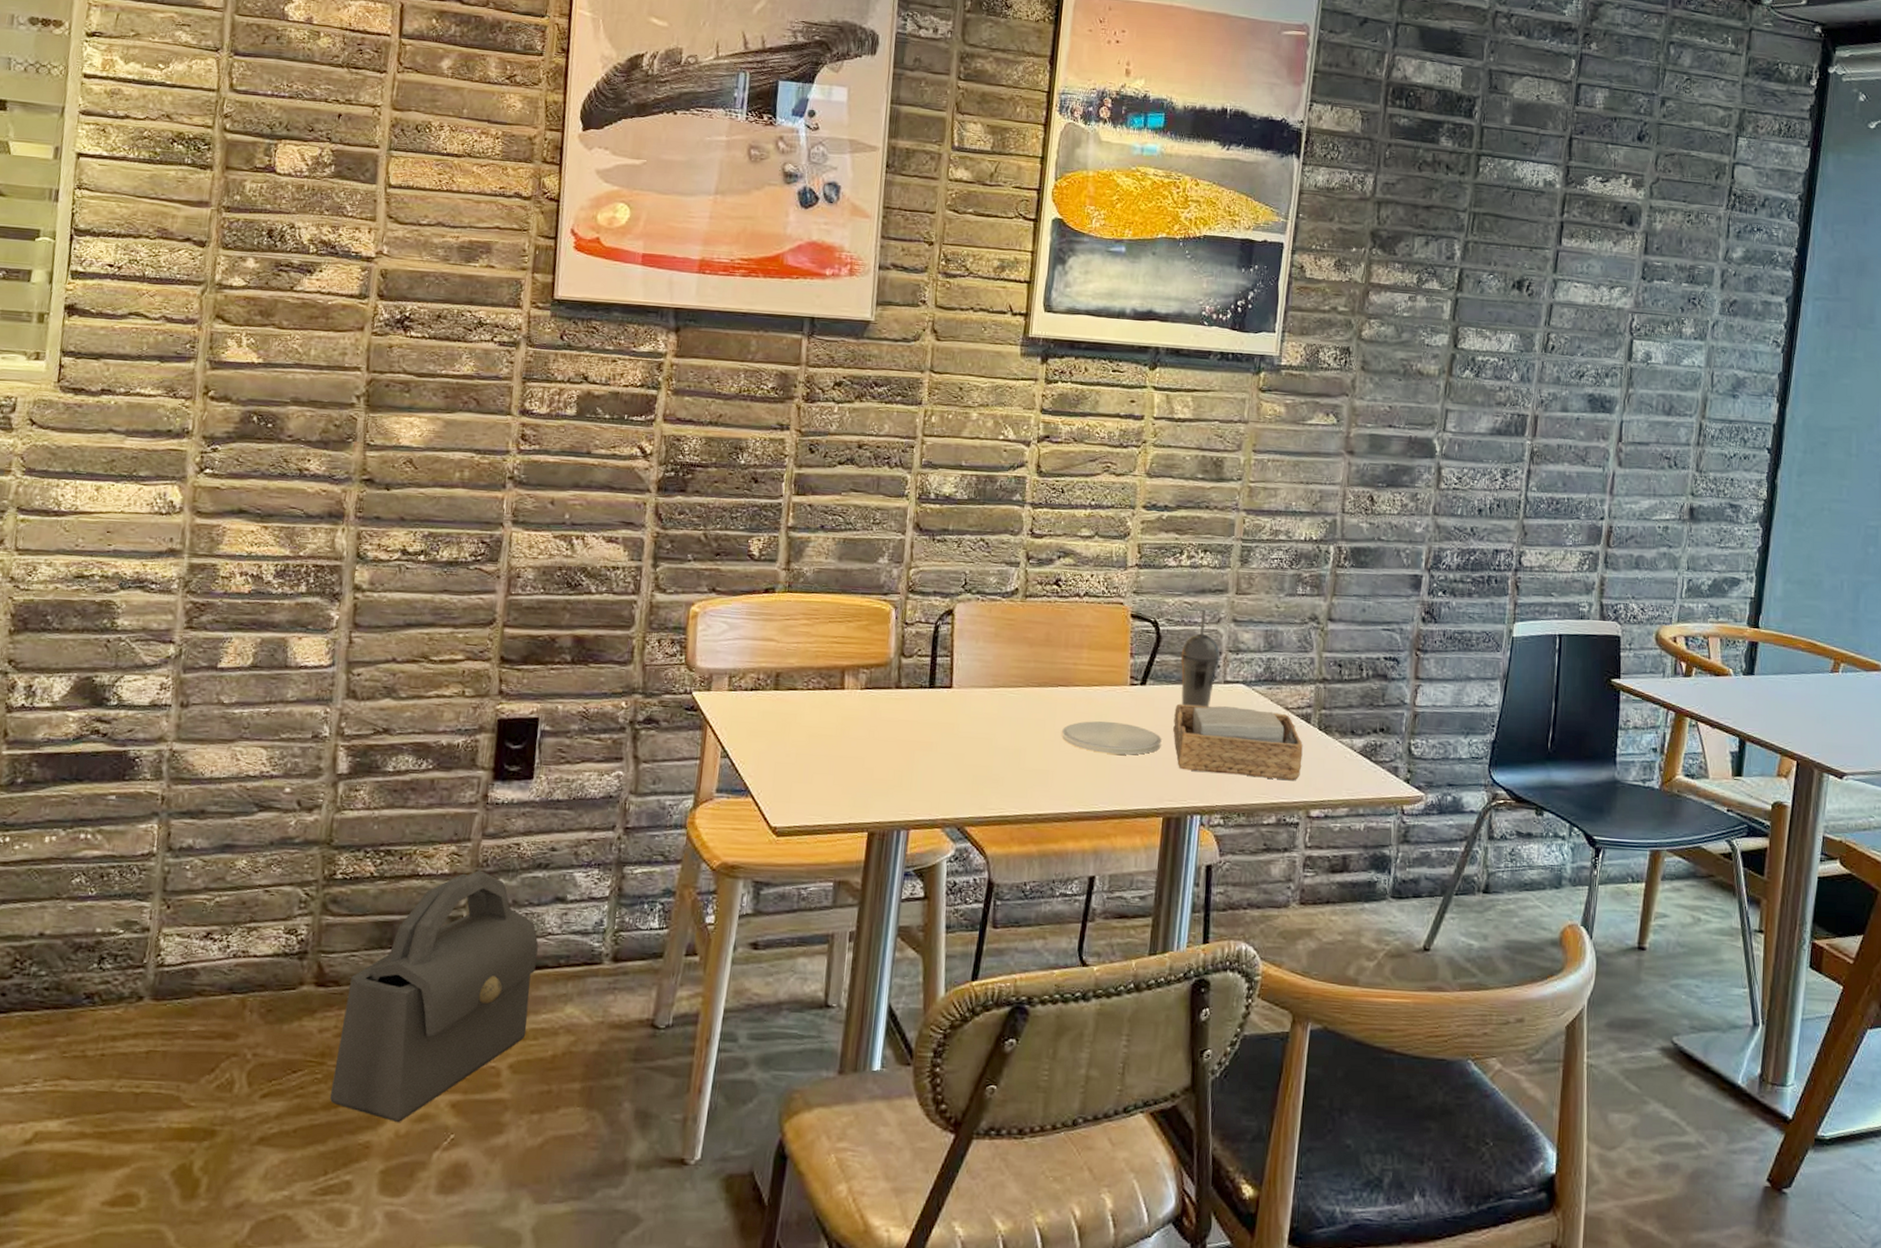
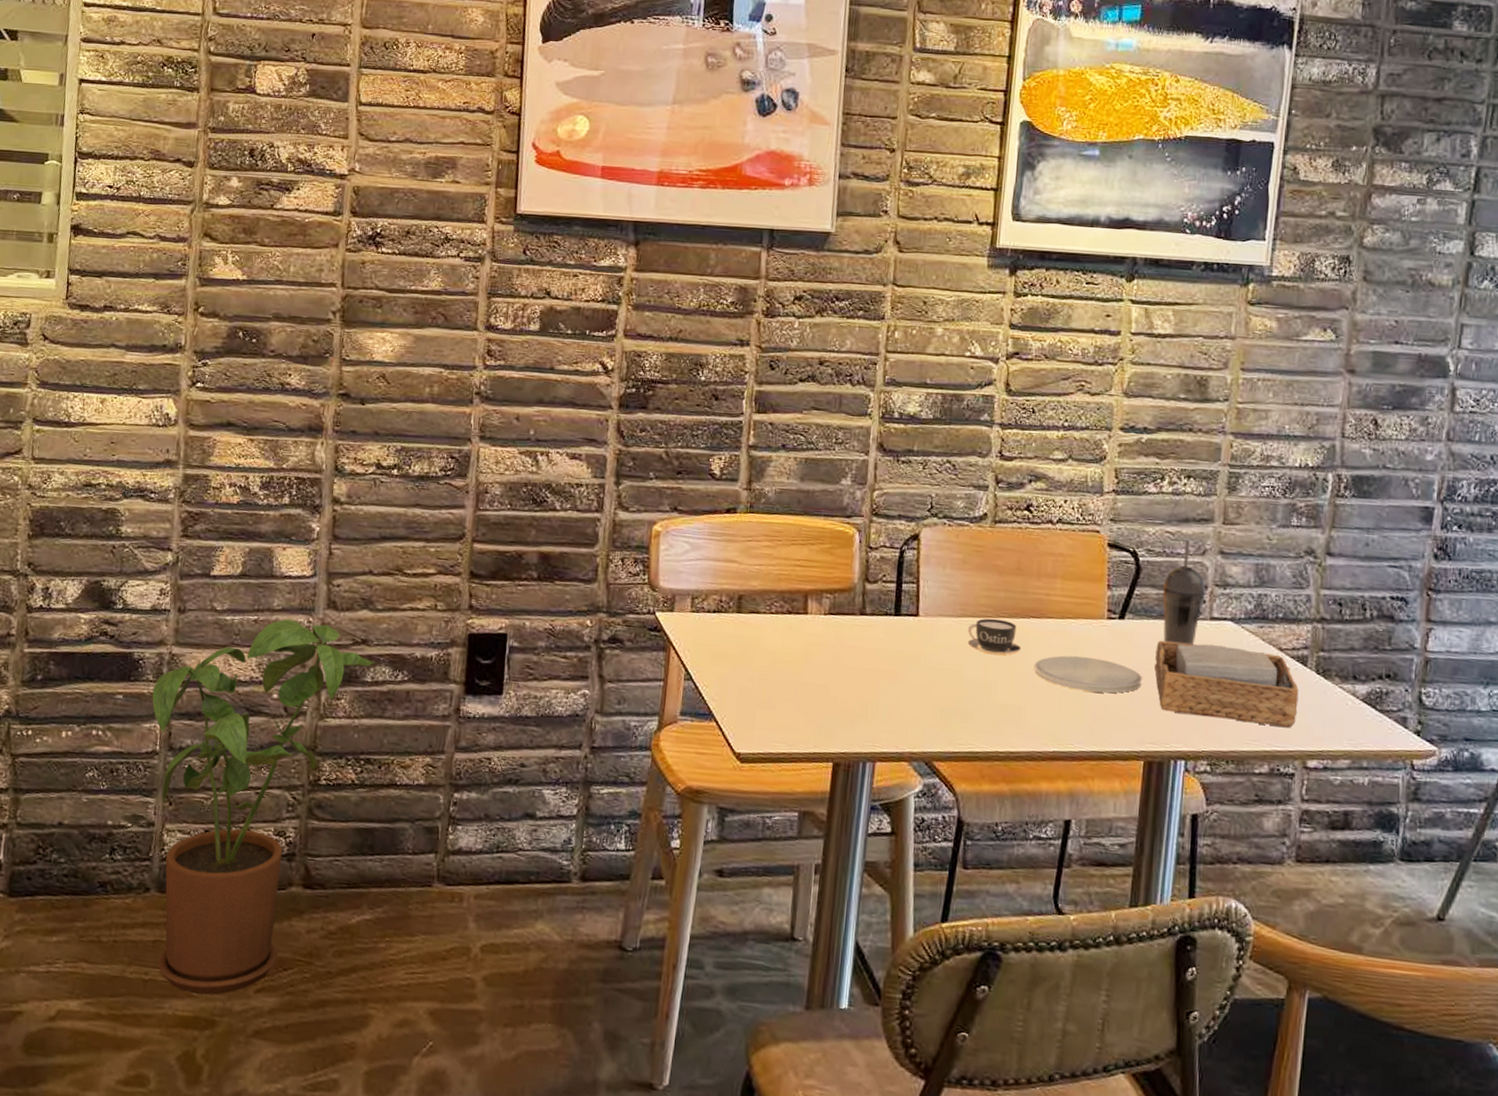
house plant: none [149,710,399,1104] -> present [152,619,376,995]
handbag: present [330,870,539,1123] -> none [318,782,510,1027]
teacup: none [998,688,1050,723] -> present [967,618,1022,656]

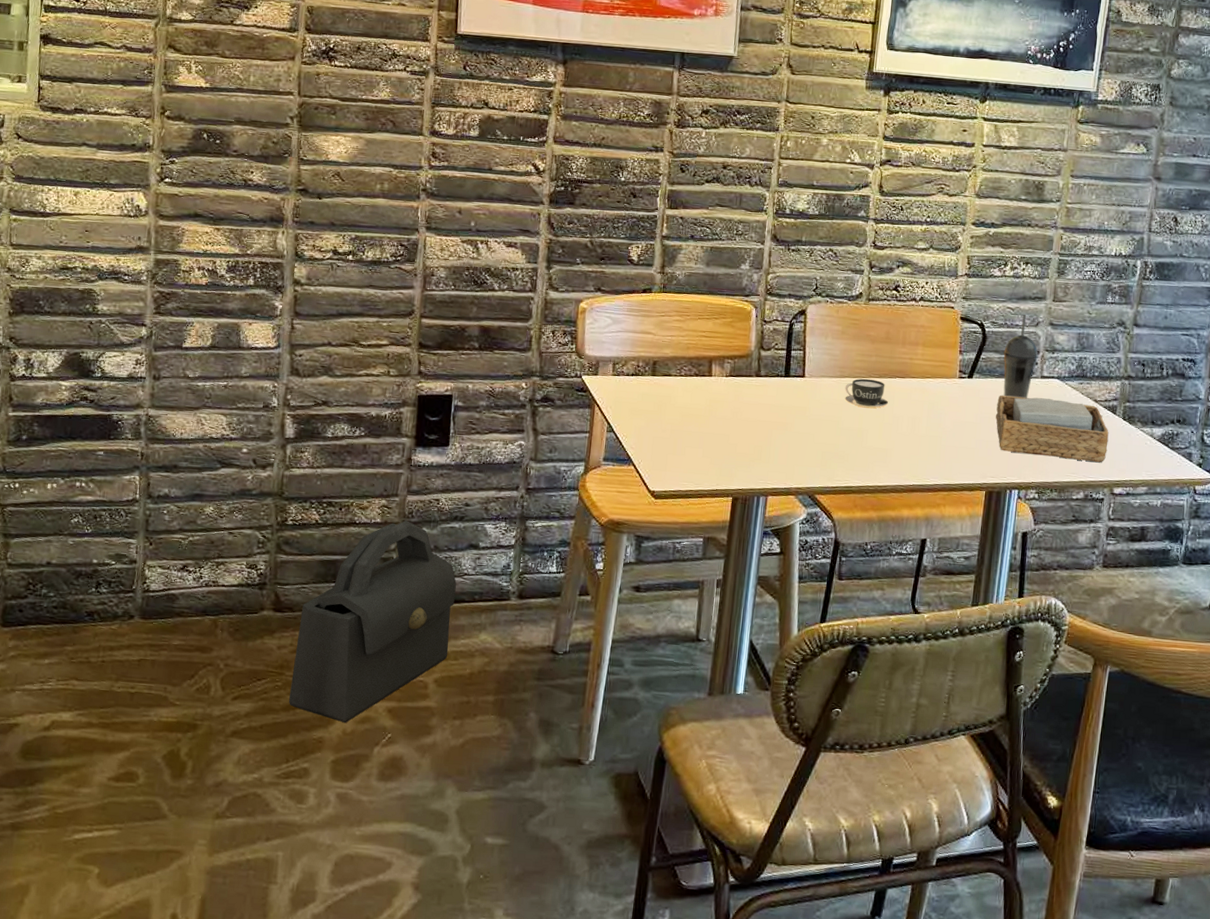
house plant: present [152,619,376,995] -> none [131,384,336,703]
handbag: none [318,782,510,1027] -> present [289,520,457,723]
saucer: present [1034,655,1142,694] -> none [899,408,986,438]

